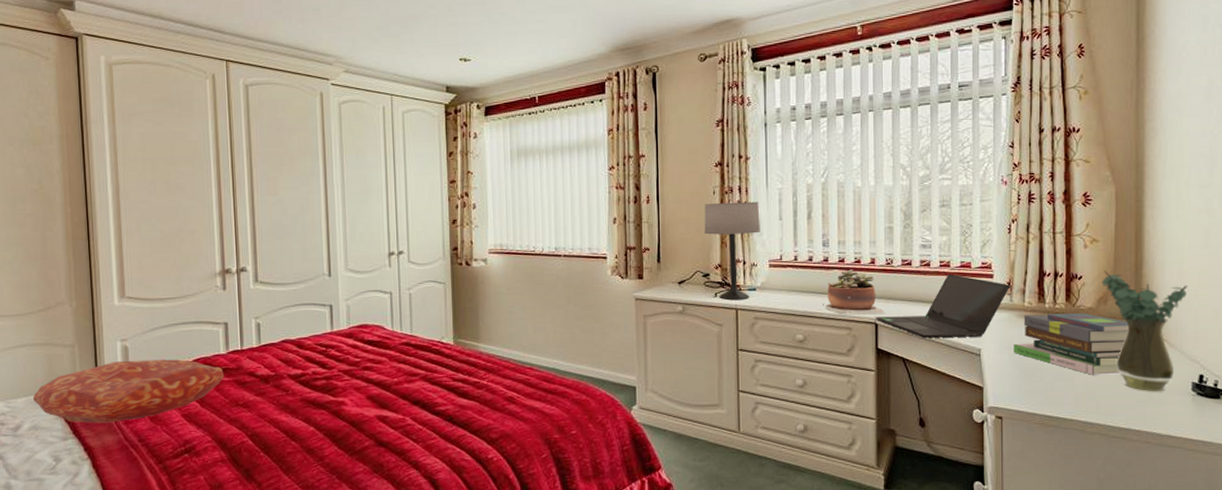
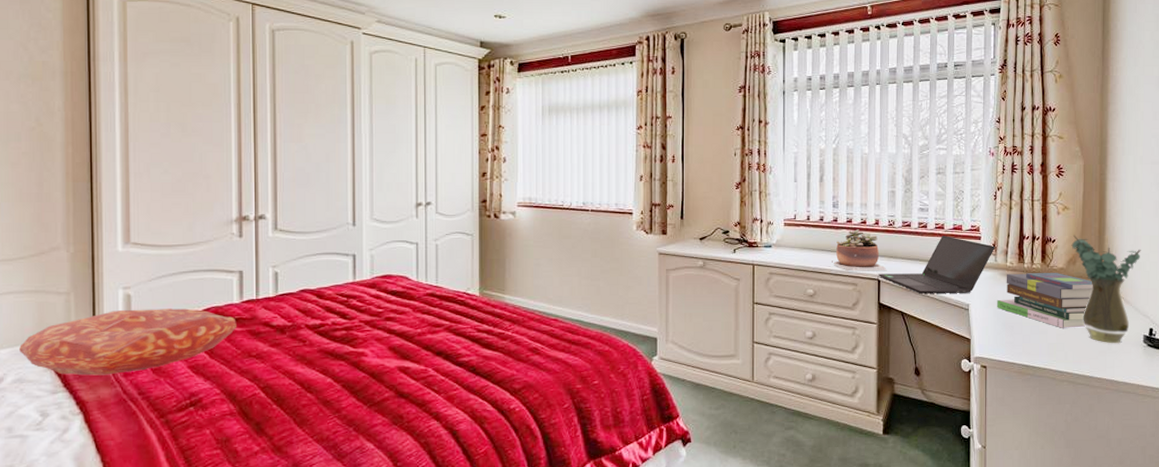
table lamp: present [704,201,760,301] -> none [725,163,777,257]

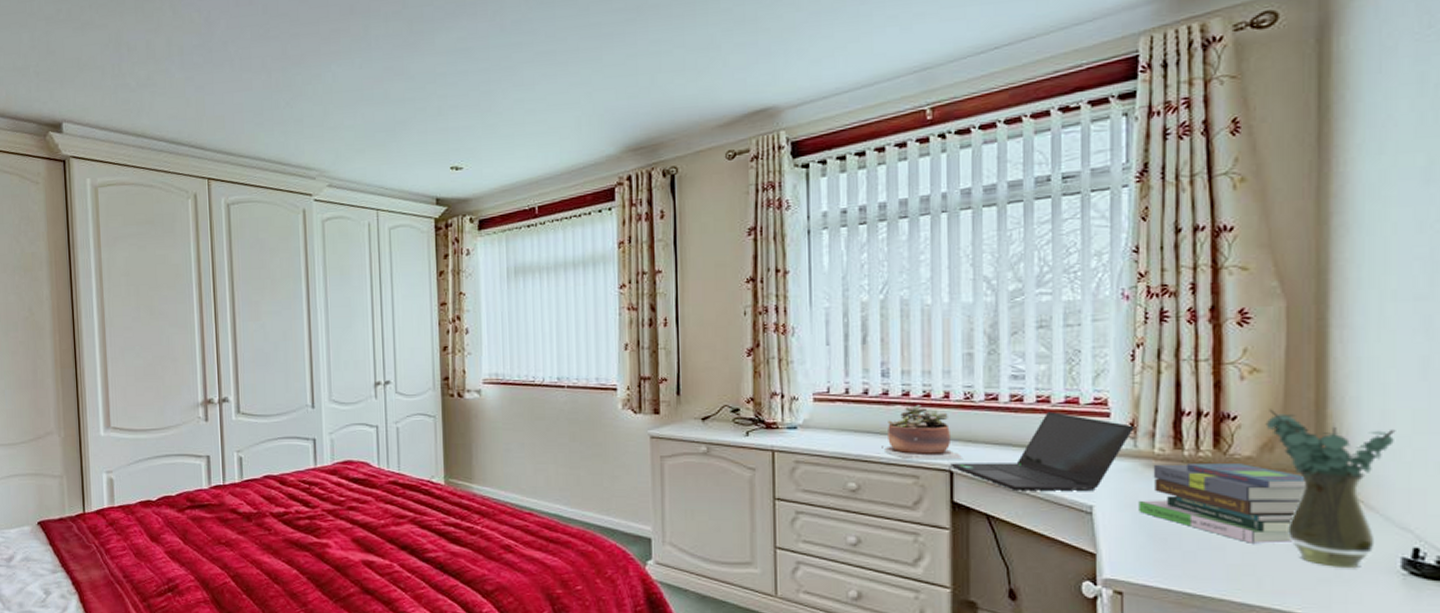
cushion: present [19,308,236,376] -> none [25,493,206,557]

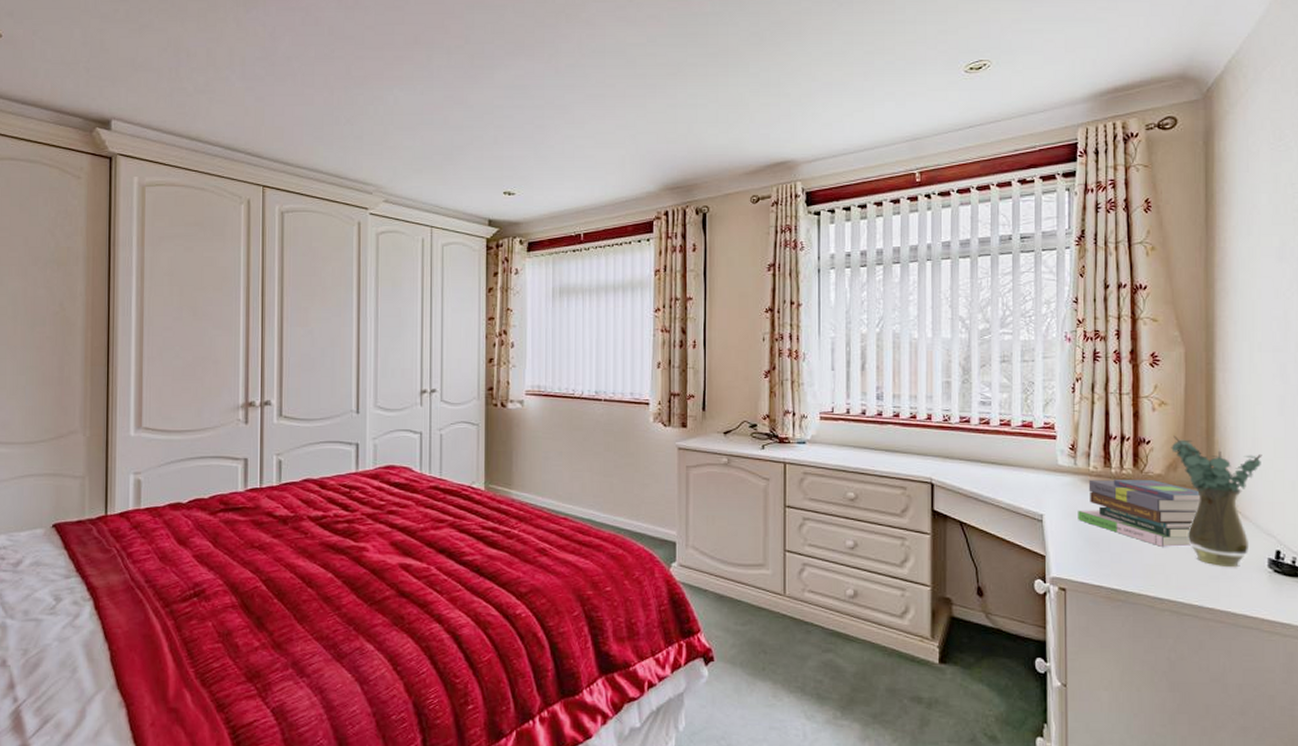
succulent plant: present [882,405,964,460] -> none [876,425,942,474]
laptop: present [950,412,1135,490] -> none [932,434,1075,501]

